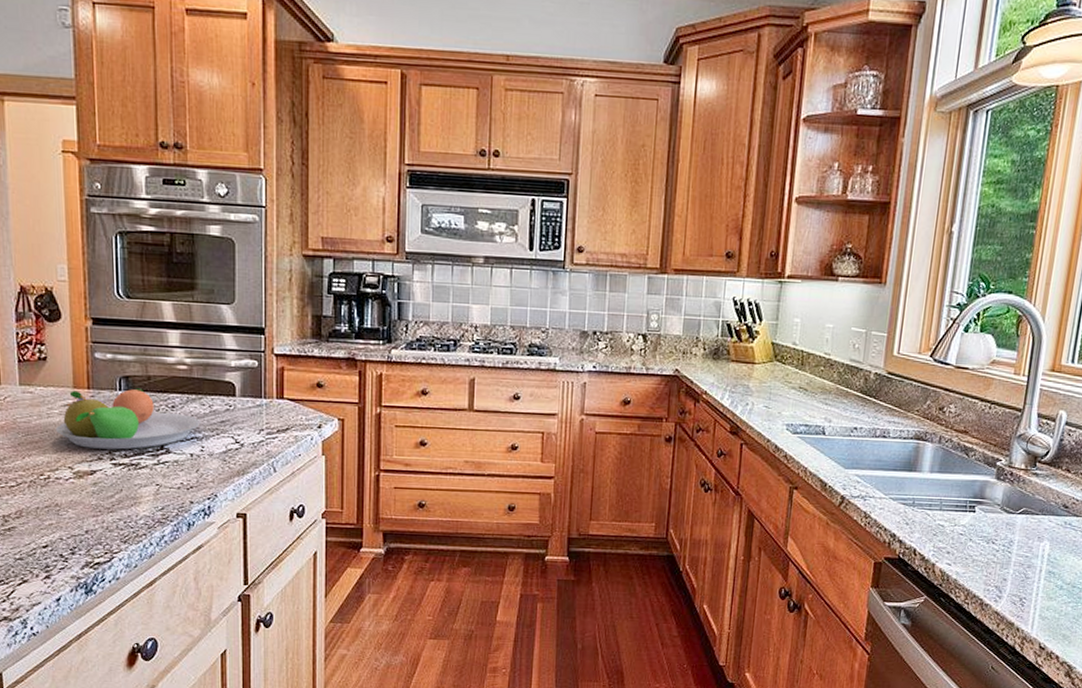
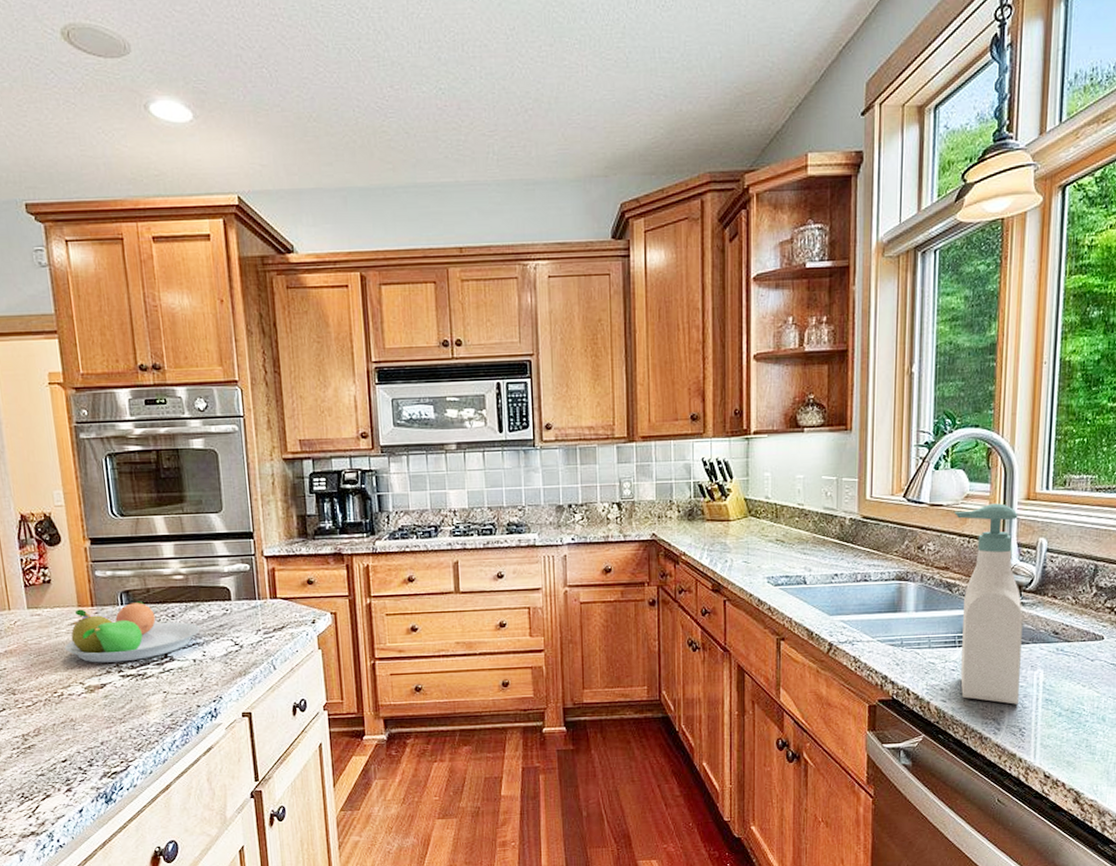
soap bottle: none [967,371,1042,574] -> present [955,503,1023,705]

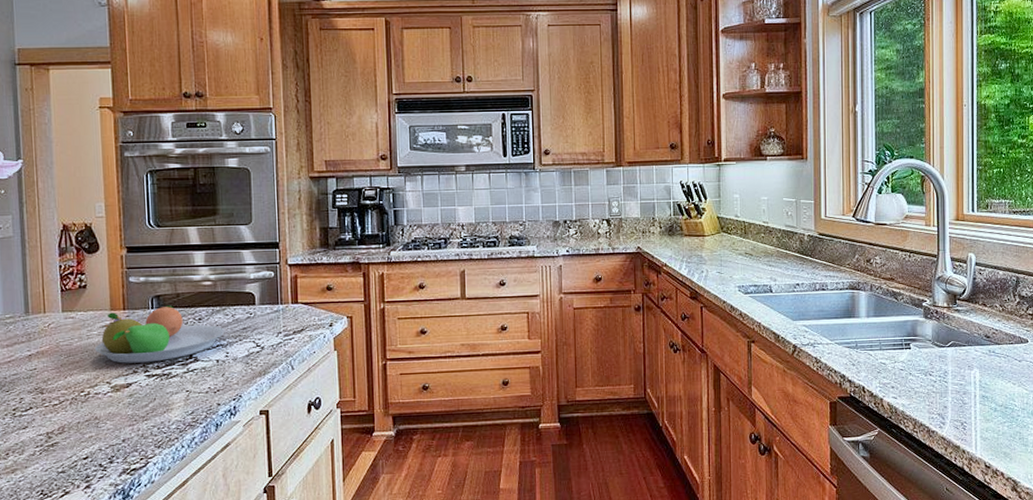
soap bottle: present [955,503,1023,705] -> none [897,223,959,401]

